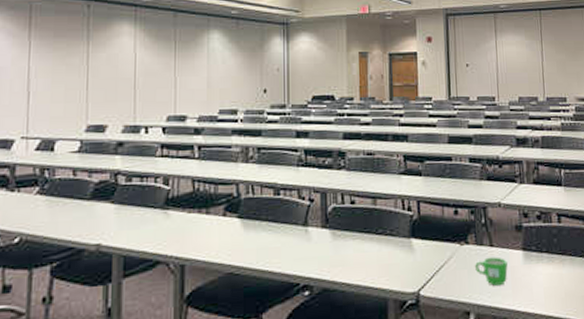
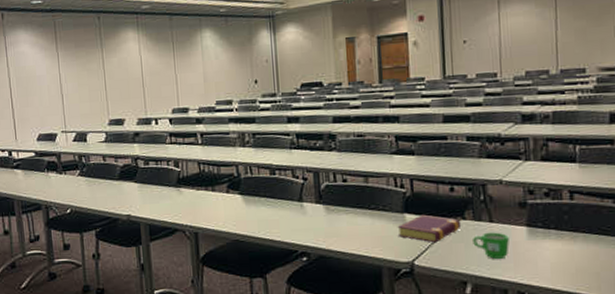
book: none [404,239,465,270] -> present [397,214,462,243]

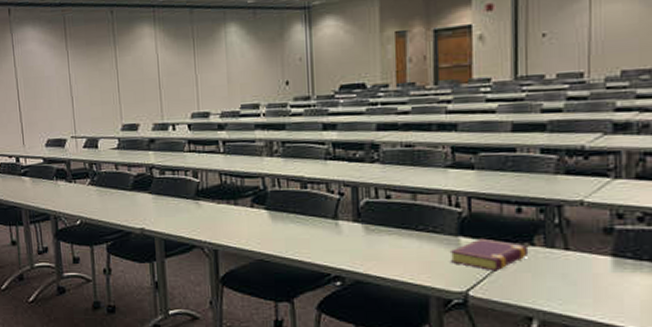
mug: present [473,232,509,259] -> none [543,261,589,293]

